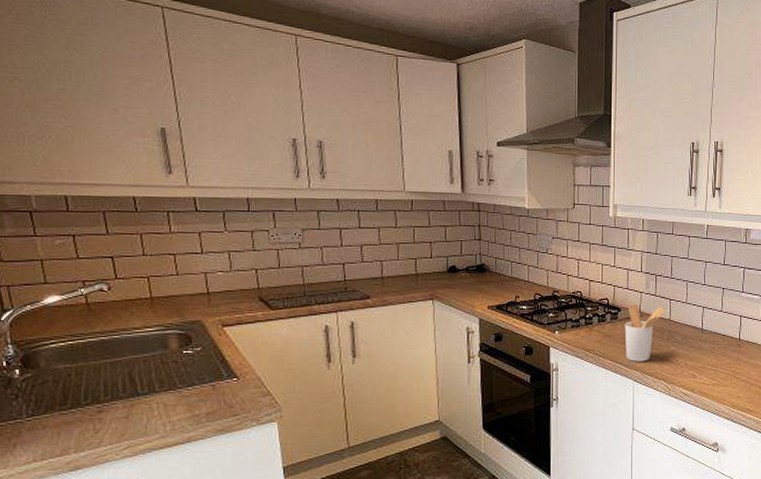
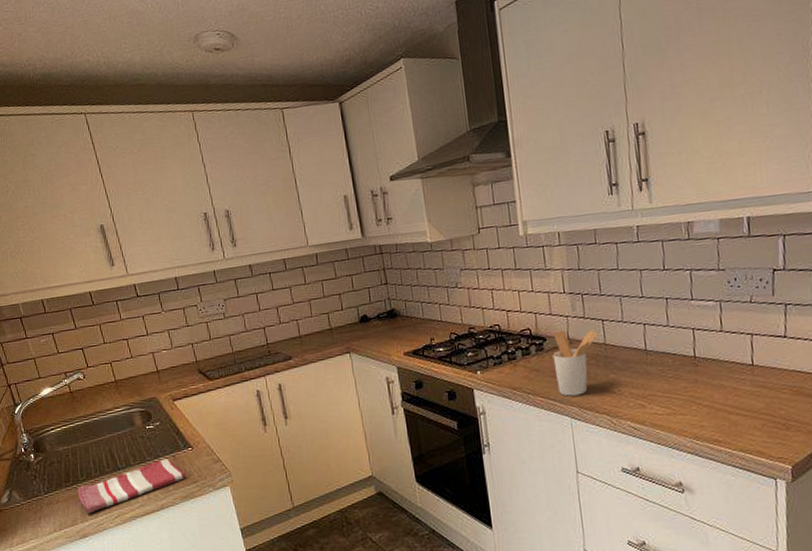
dish towel: none [76,387,226,443] -> present [78,458,187,514]

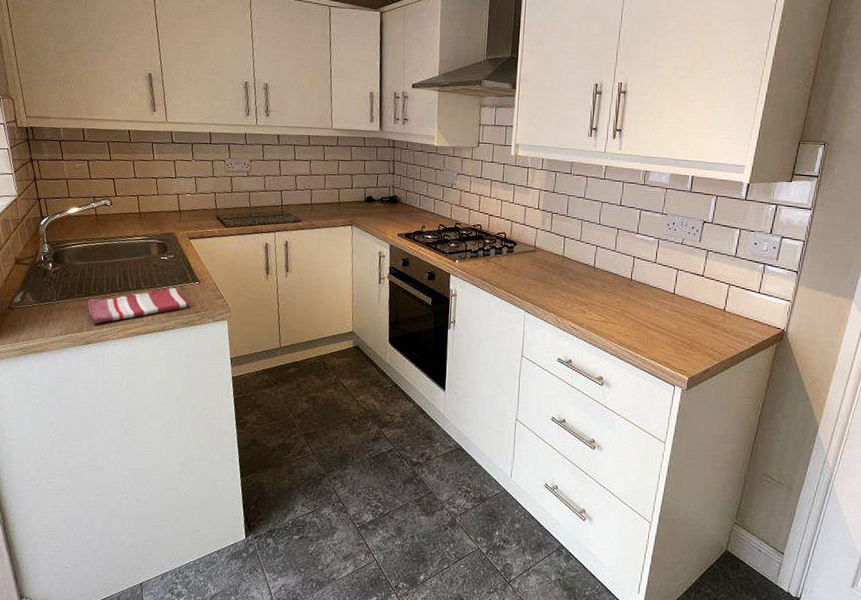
utensil holder: present [552,330,598,397] -> none [519,239,559,294]

